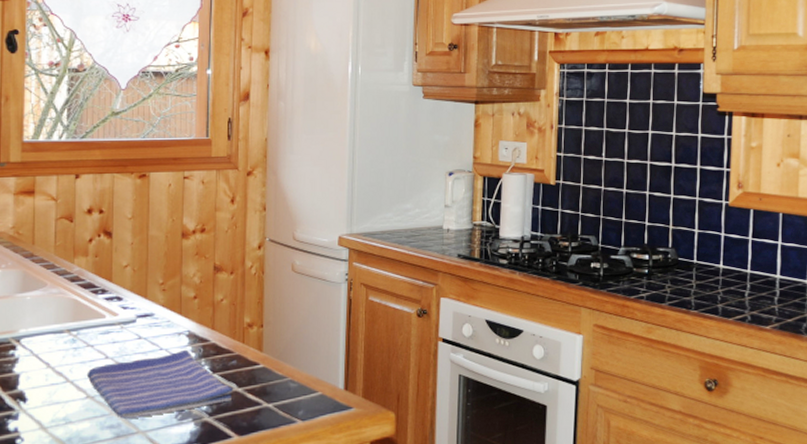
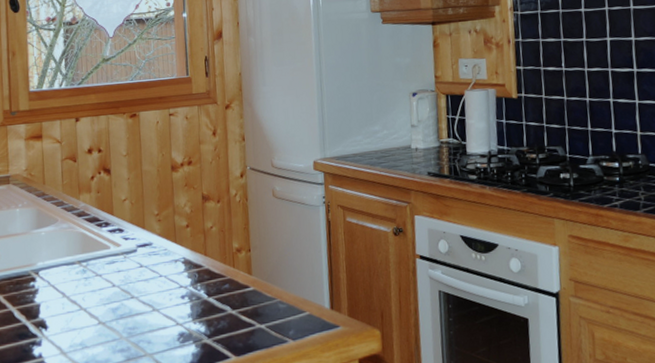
dish towel: present [88,349,233,419] -> none [98,275,228,343]

